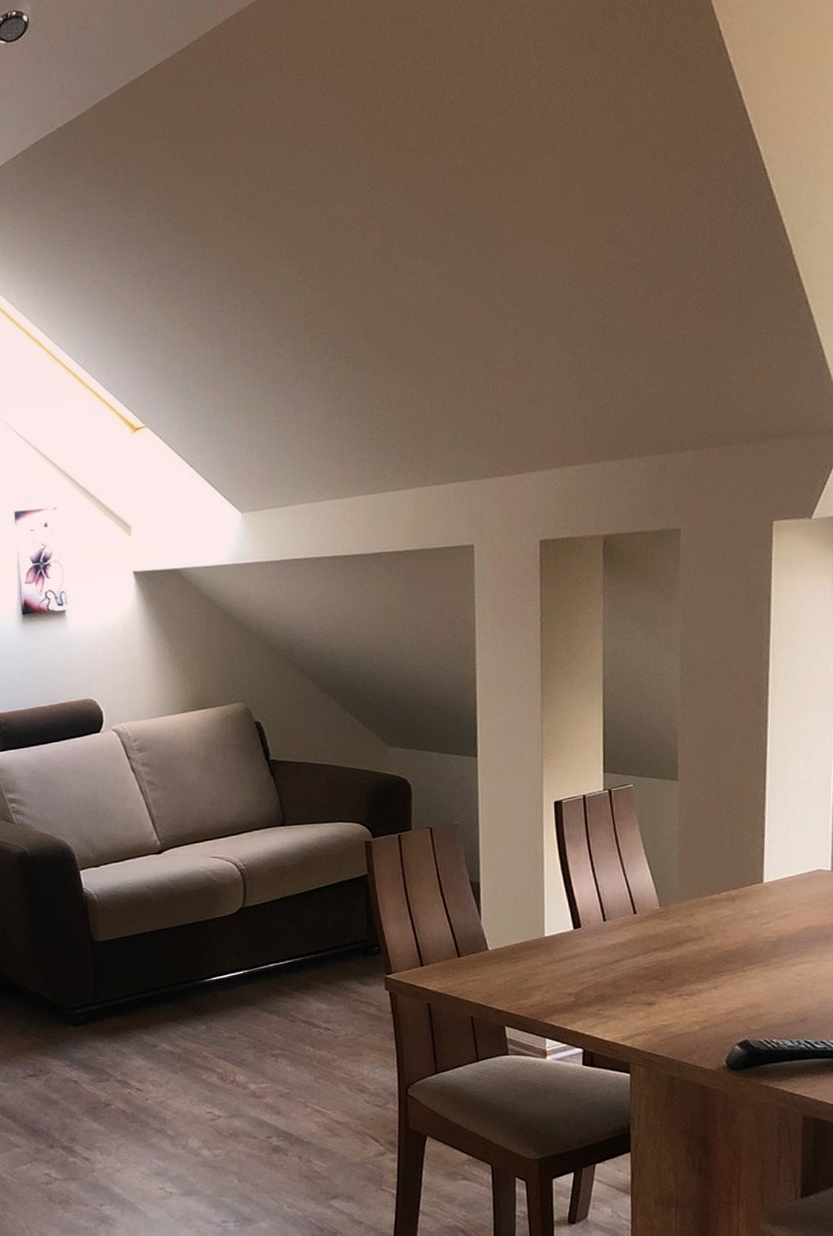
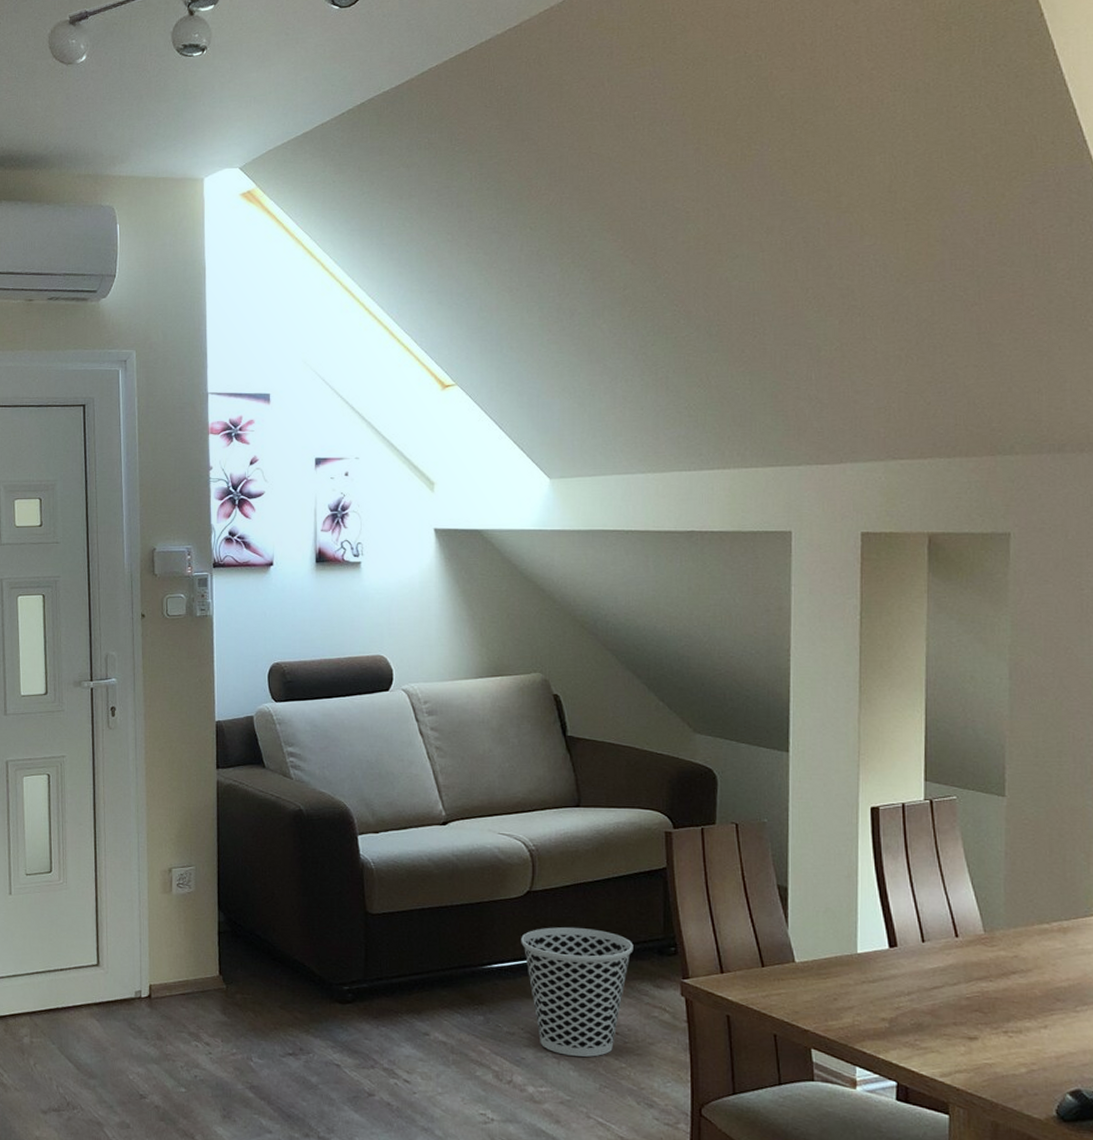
wastebasket: none [236,937,340,1053] -> present [521,927,634,1057]

